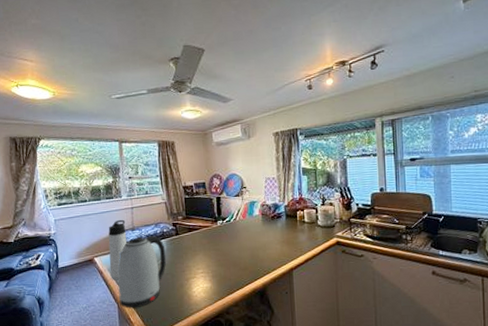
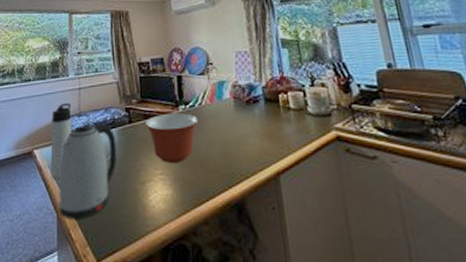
mixing bowl: none [190,227,234,264] -> present [145,113,199,163]

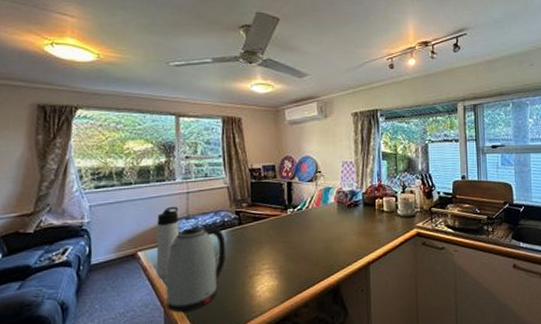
mixing bowl: present [145,113,199,163] -> none [255,216,305,259]

